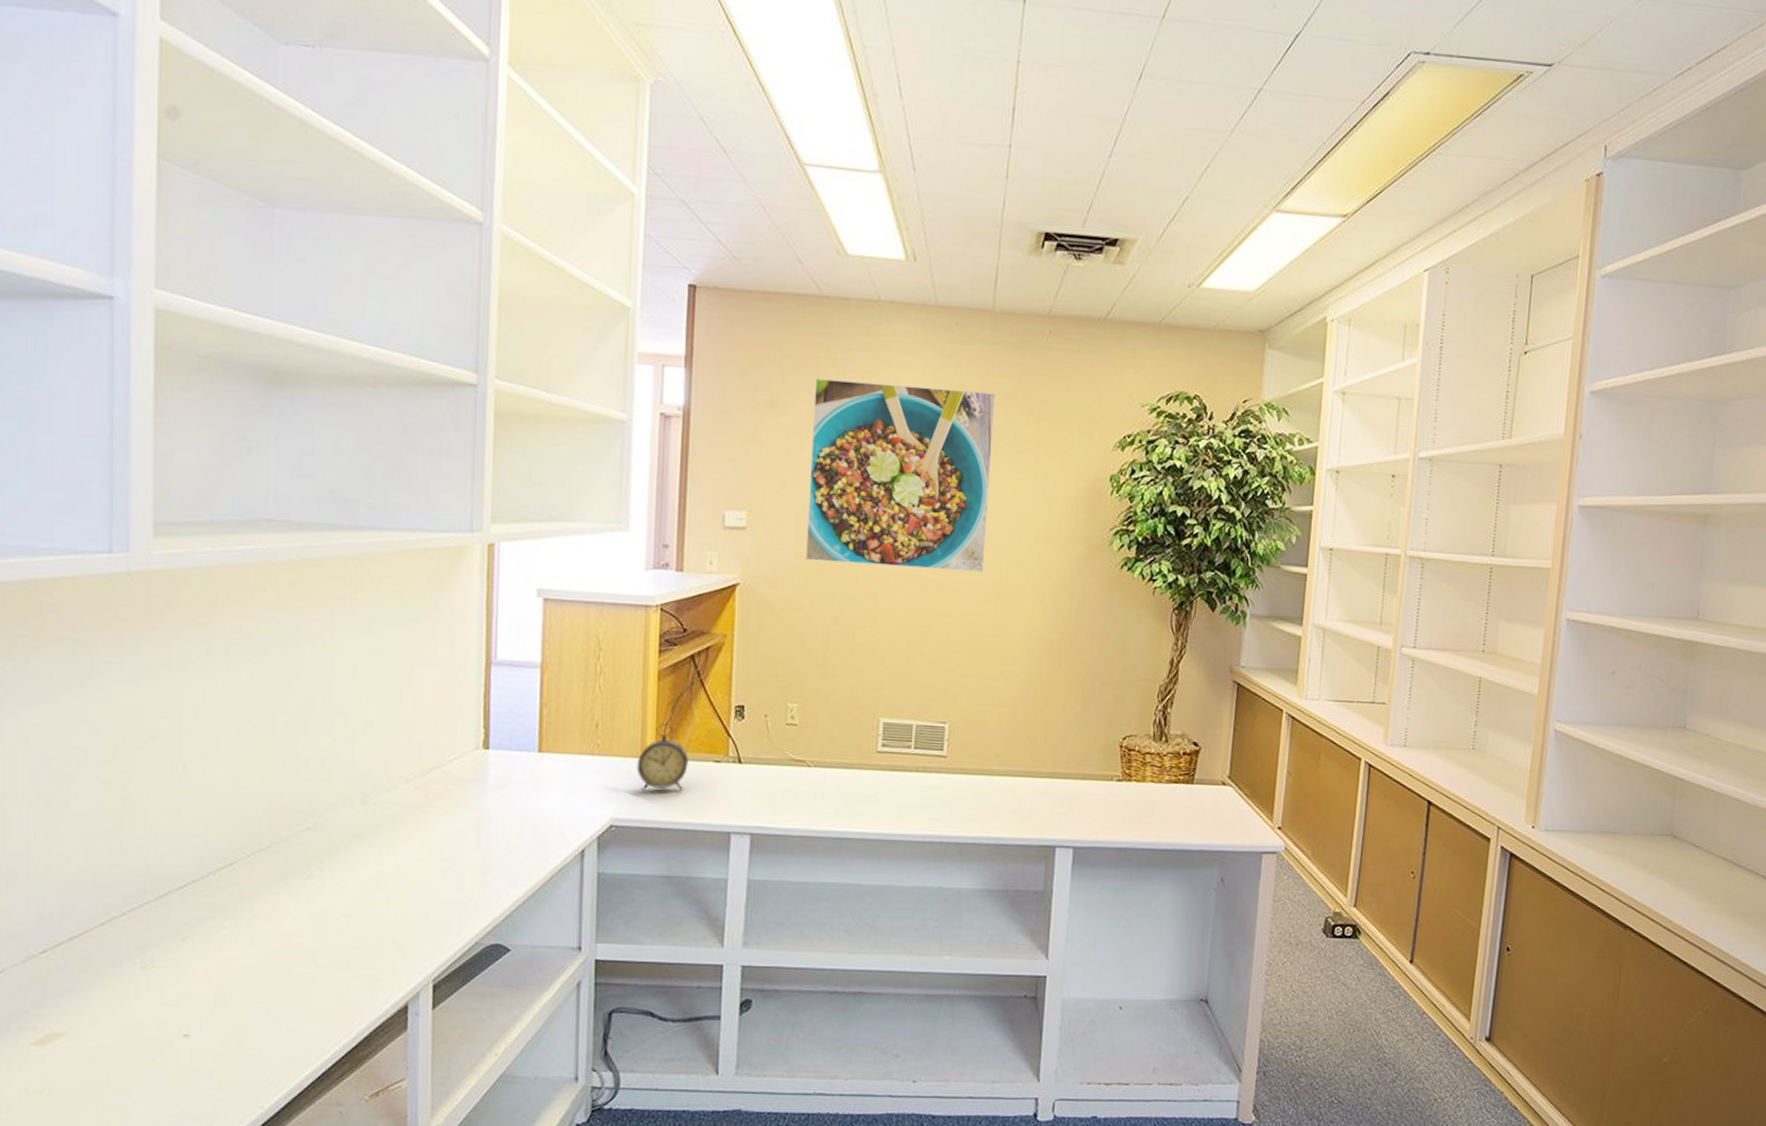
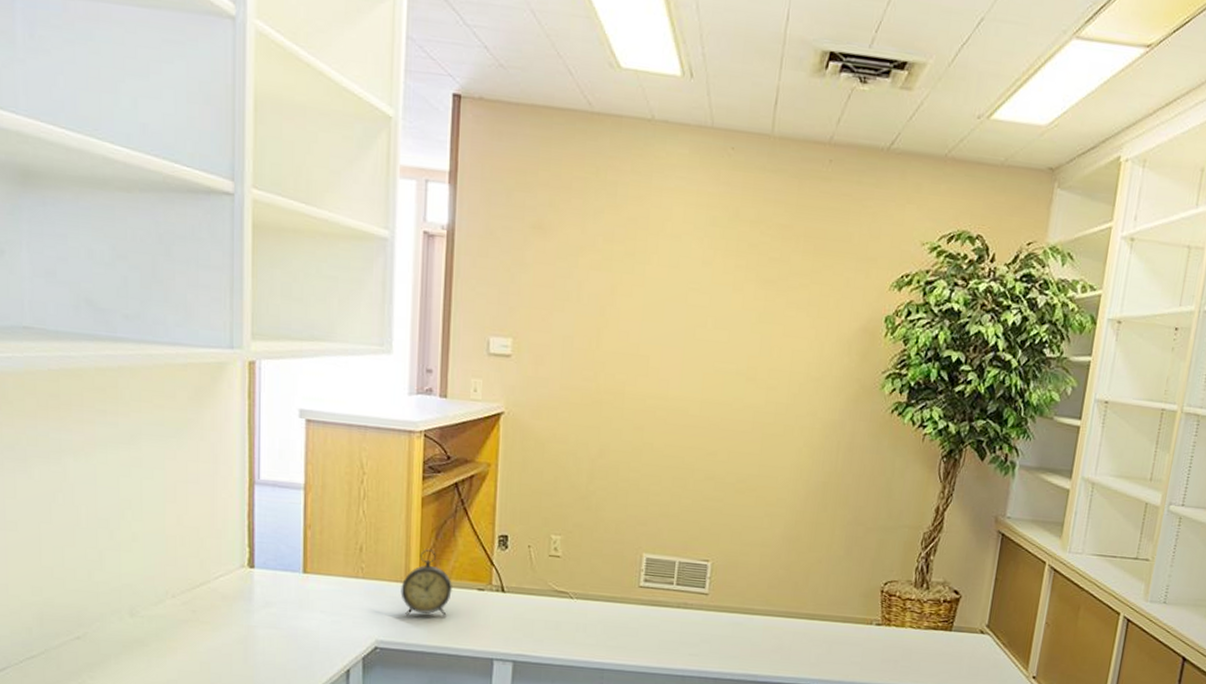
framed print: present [805,377,996,572] -> none [570,200,772,411]

